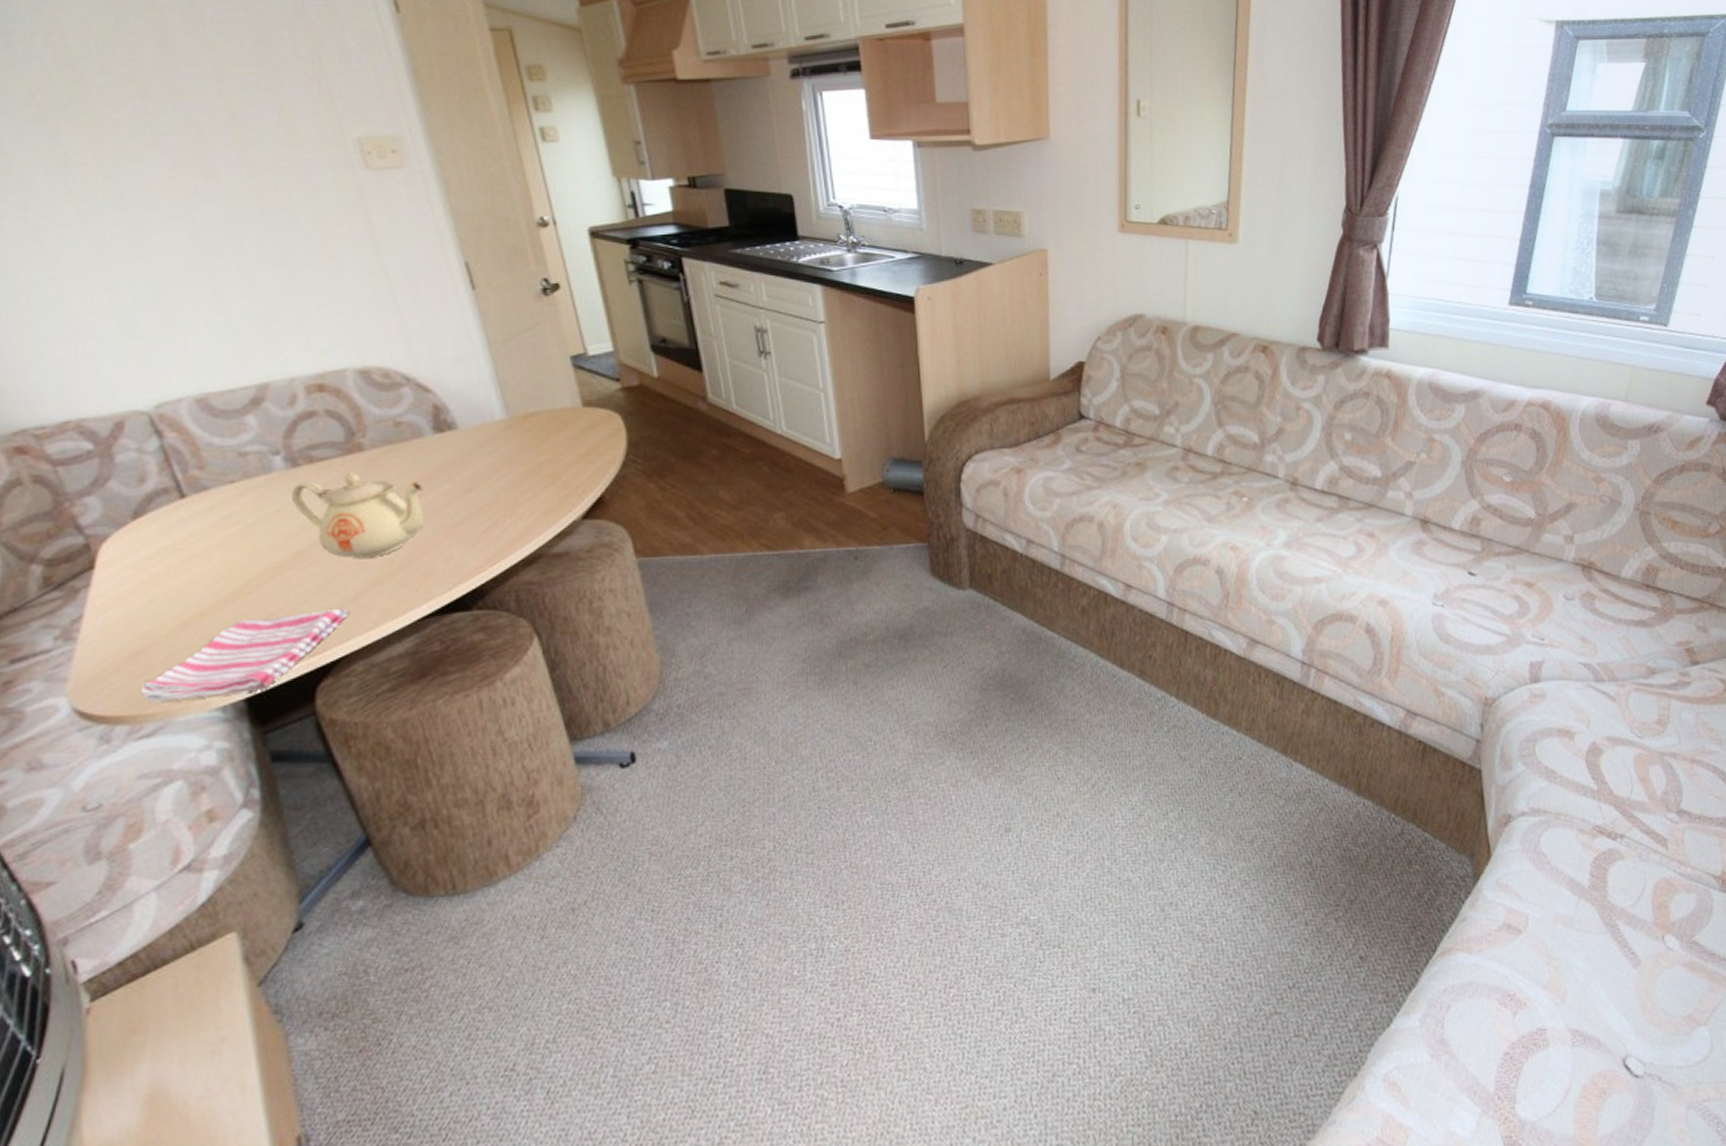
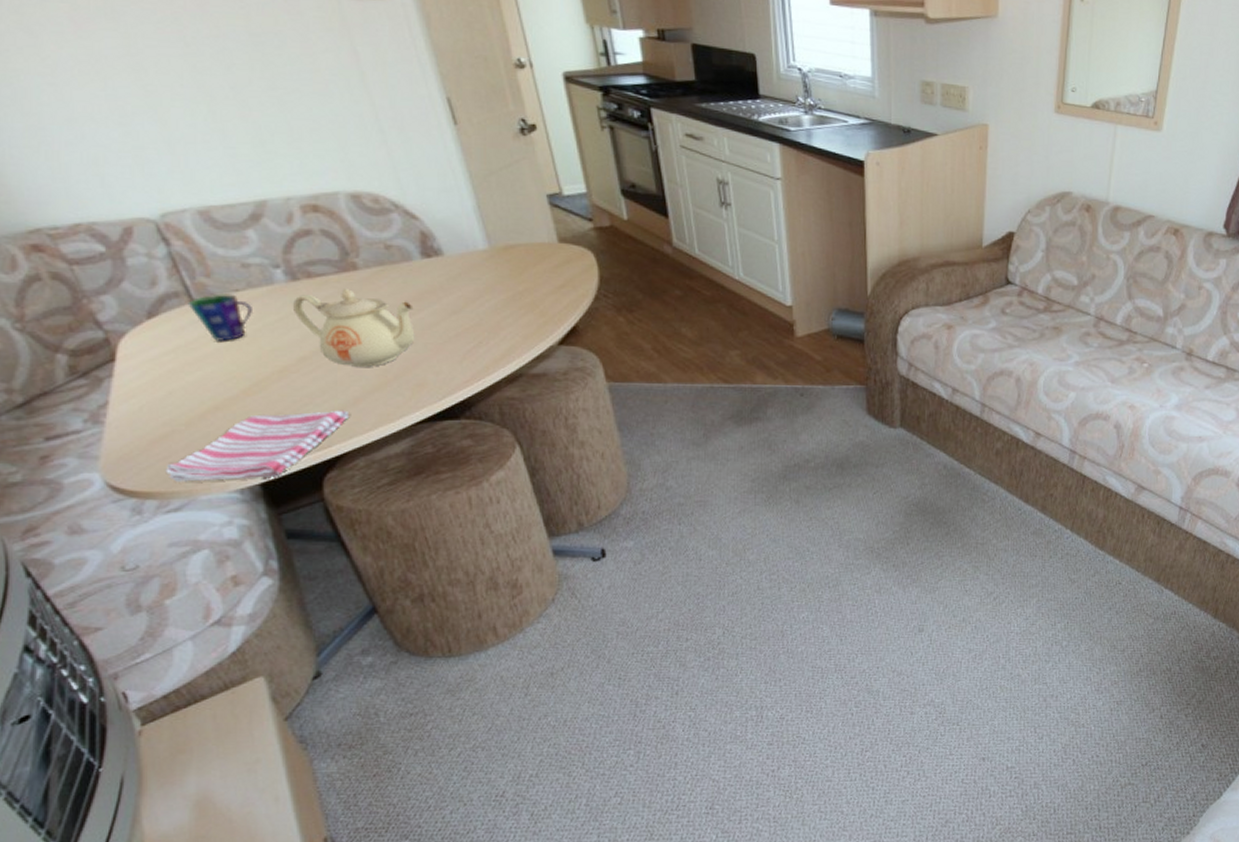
cup: none [177,486,247,541] -> present [188,294,252,343]

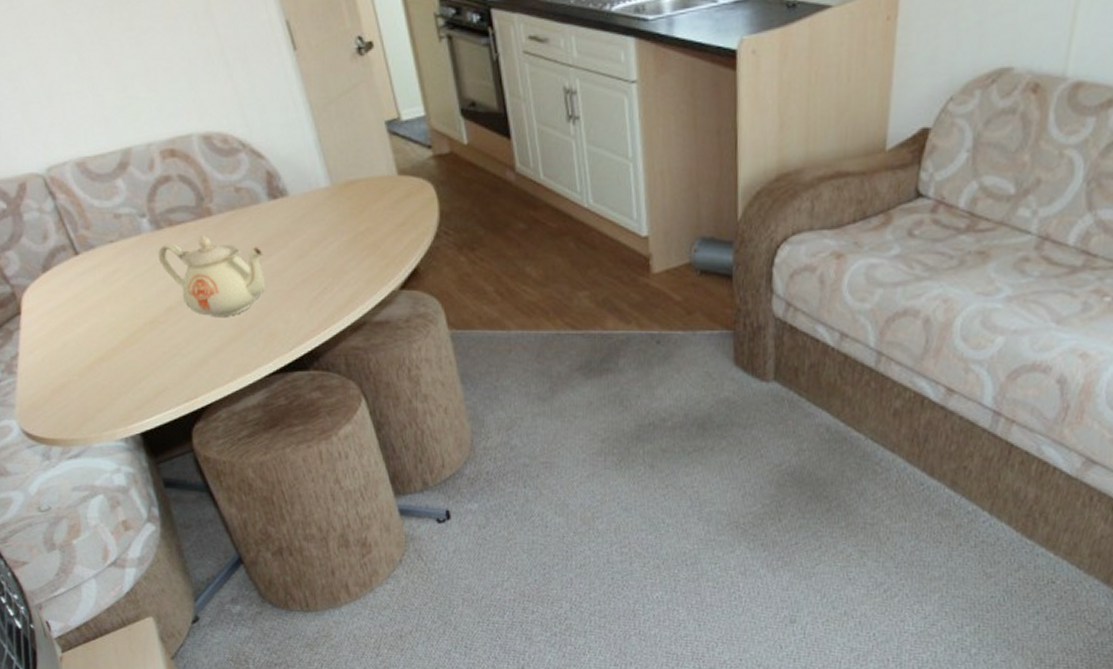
dish towel: present [165,410,348,482] -> none [65,360,211,430]
cup: present [188,294,252,343] -> none [73,245,125,294]

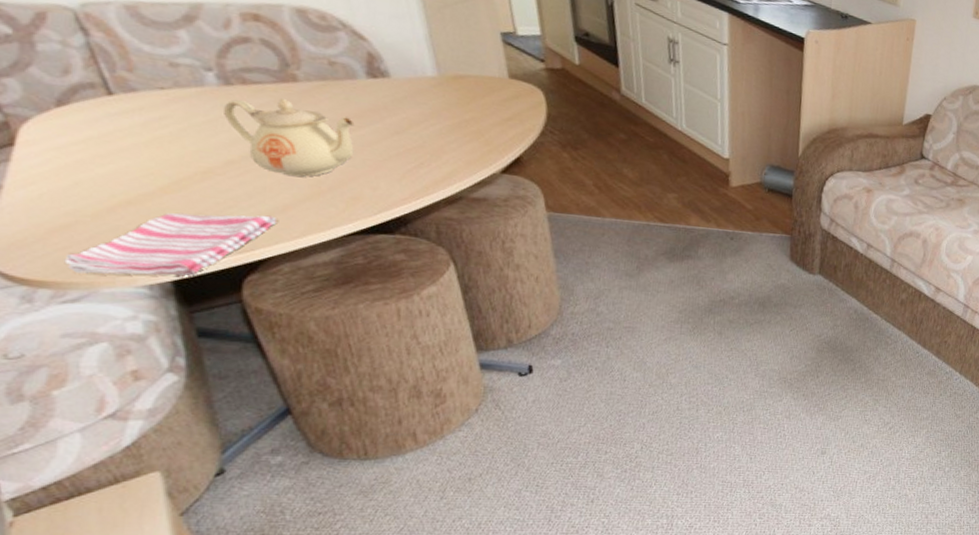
dish towel: none [65,360,211,430] -> present [64,212,276,276]

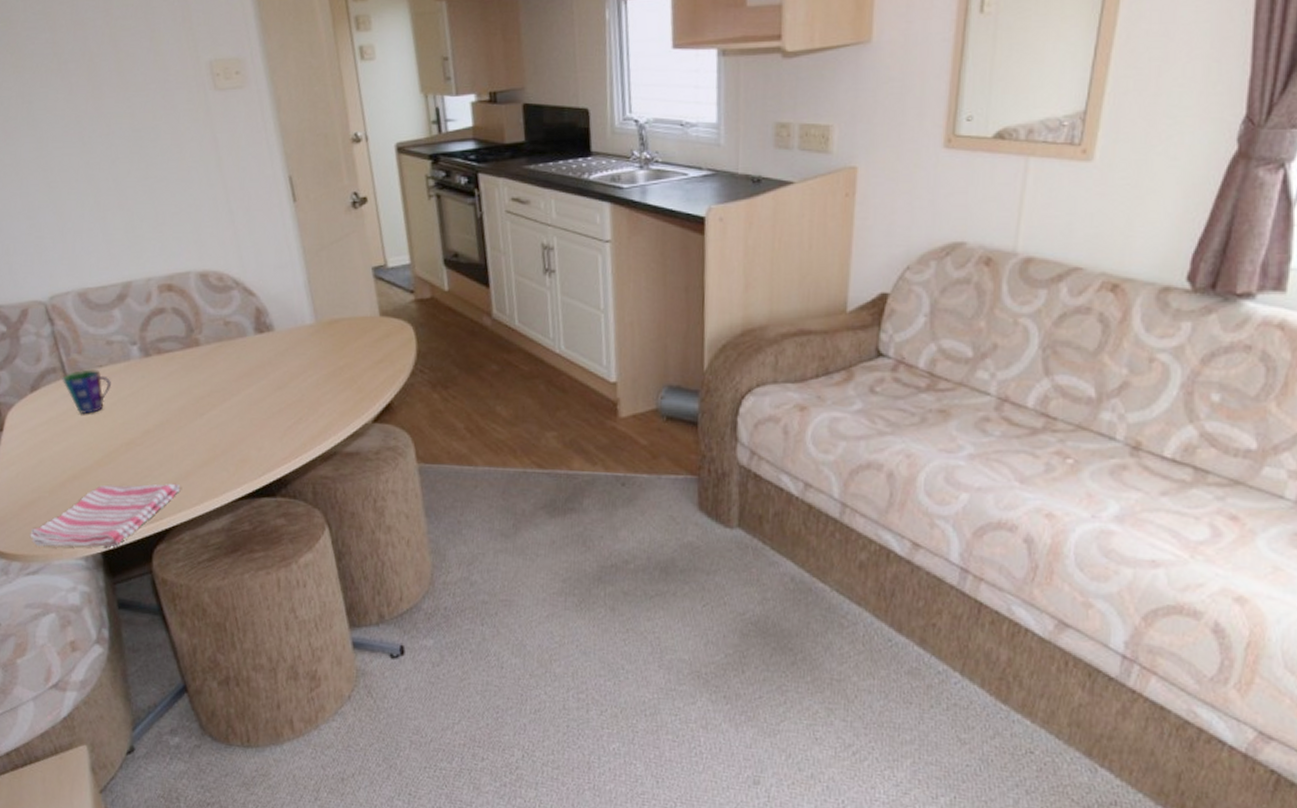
cup: none [104,89,178,138] -> present [62,369,111,415]
teapot: present [224,98,355,177] -> none [143,364,244,442]

